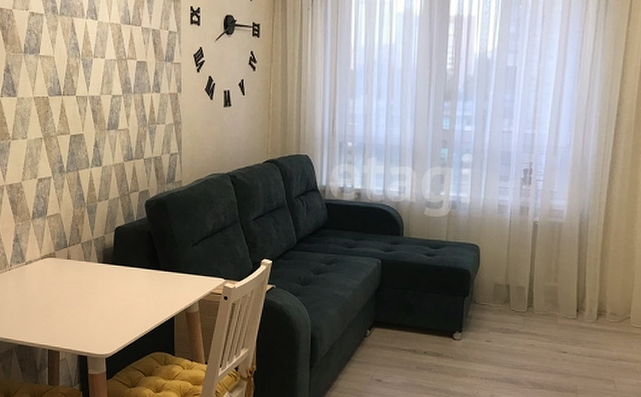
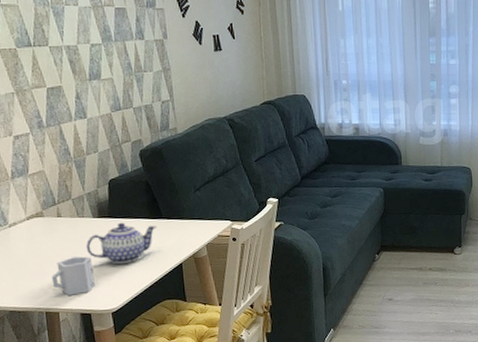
cup: none [56,299,94,337] -> present [51,256,95,296]
teapot: none [89,270,154,312] -> present [85,222,156,265]

